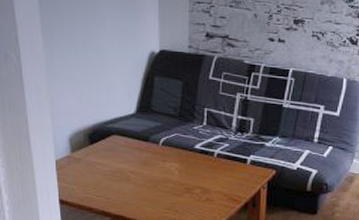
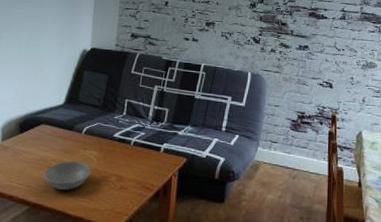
soup bowl: none [122,172,173,202] -> present [43,160,92,190]

